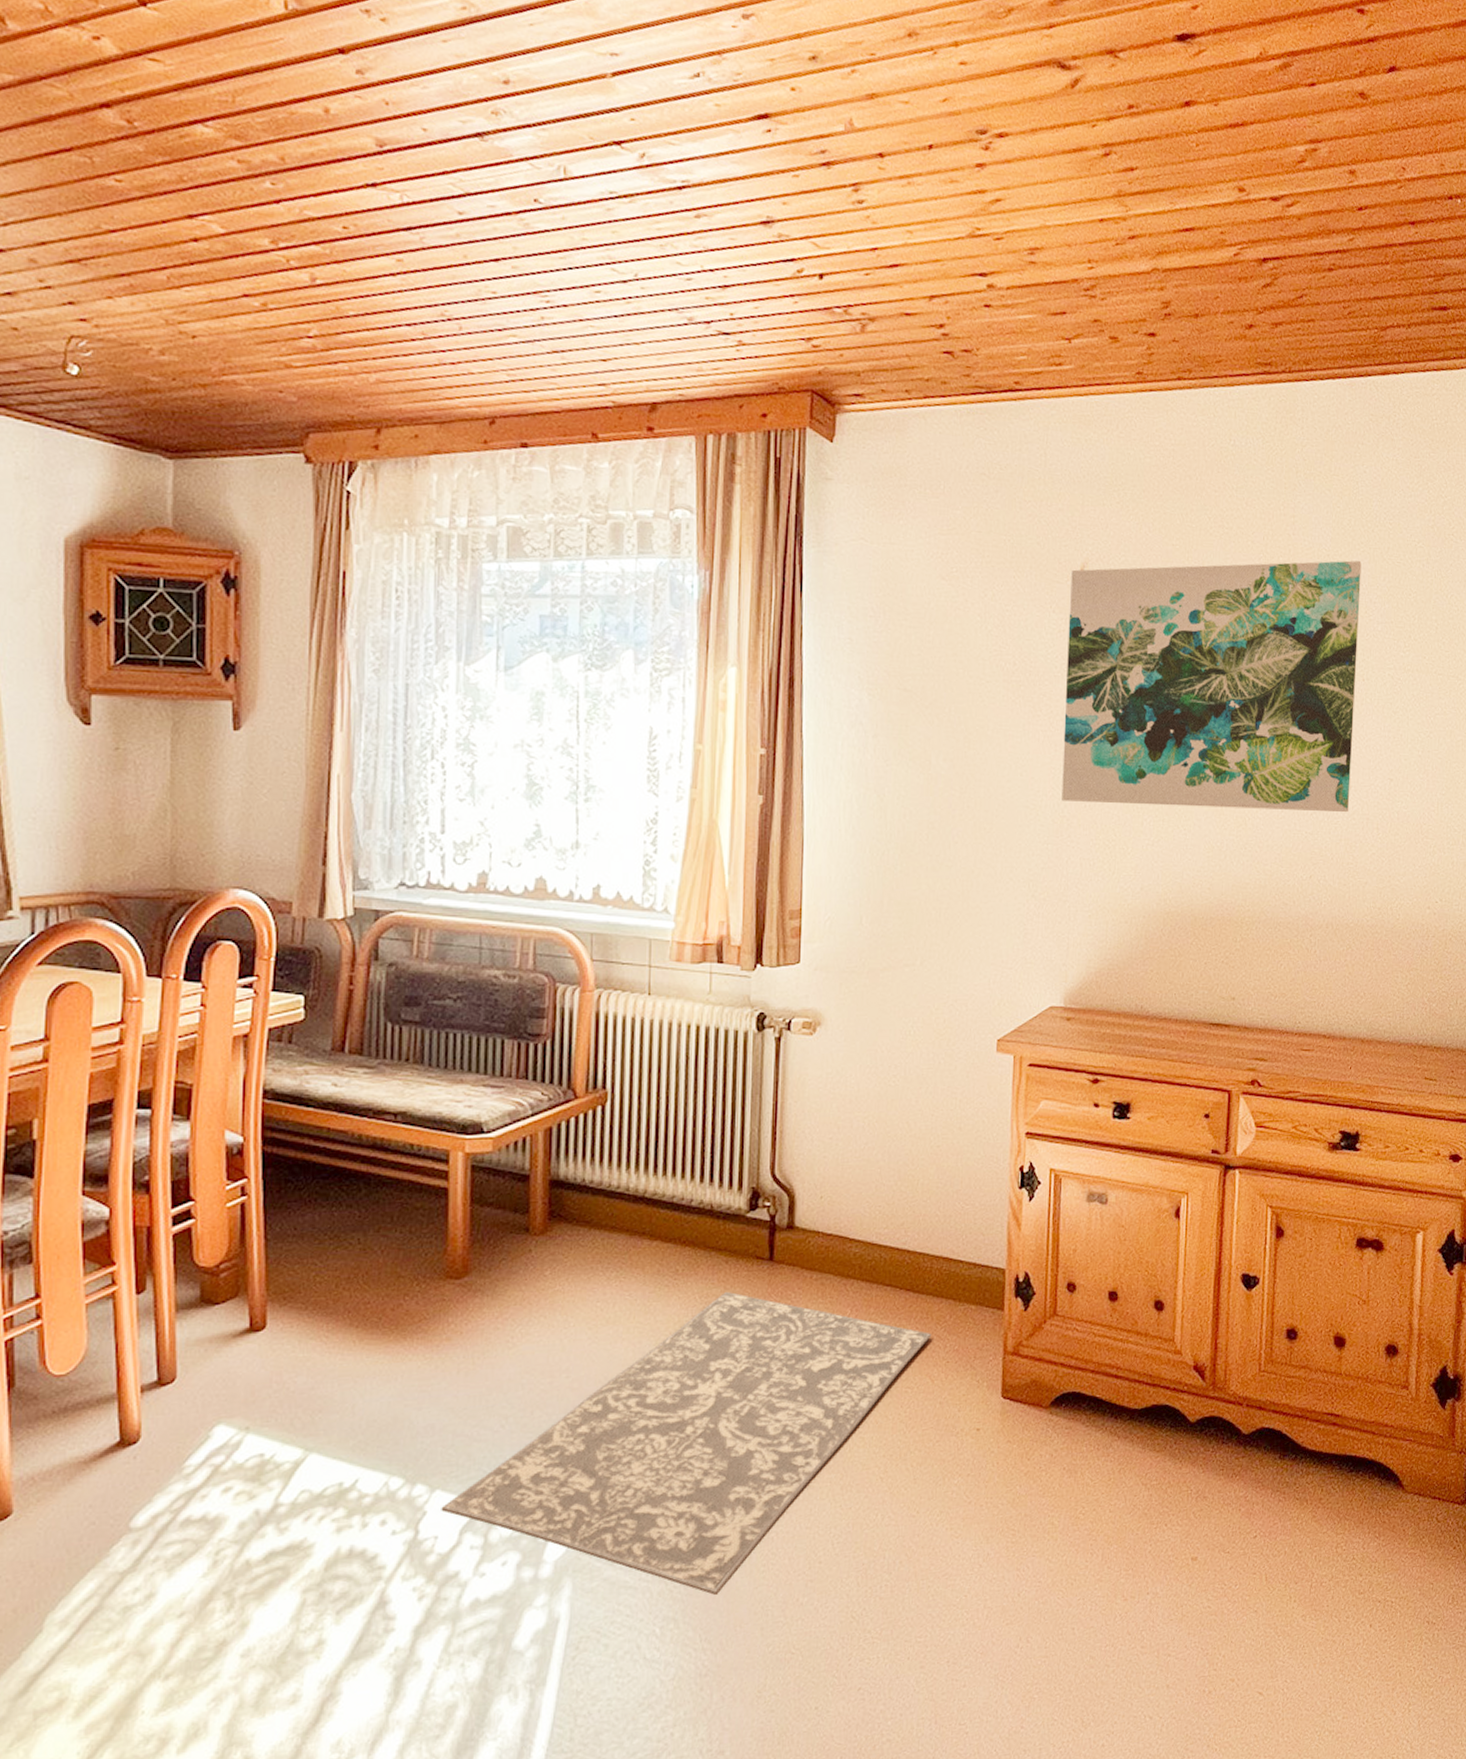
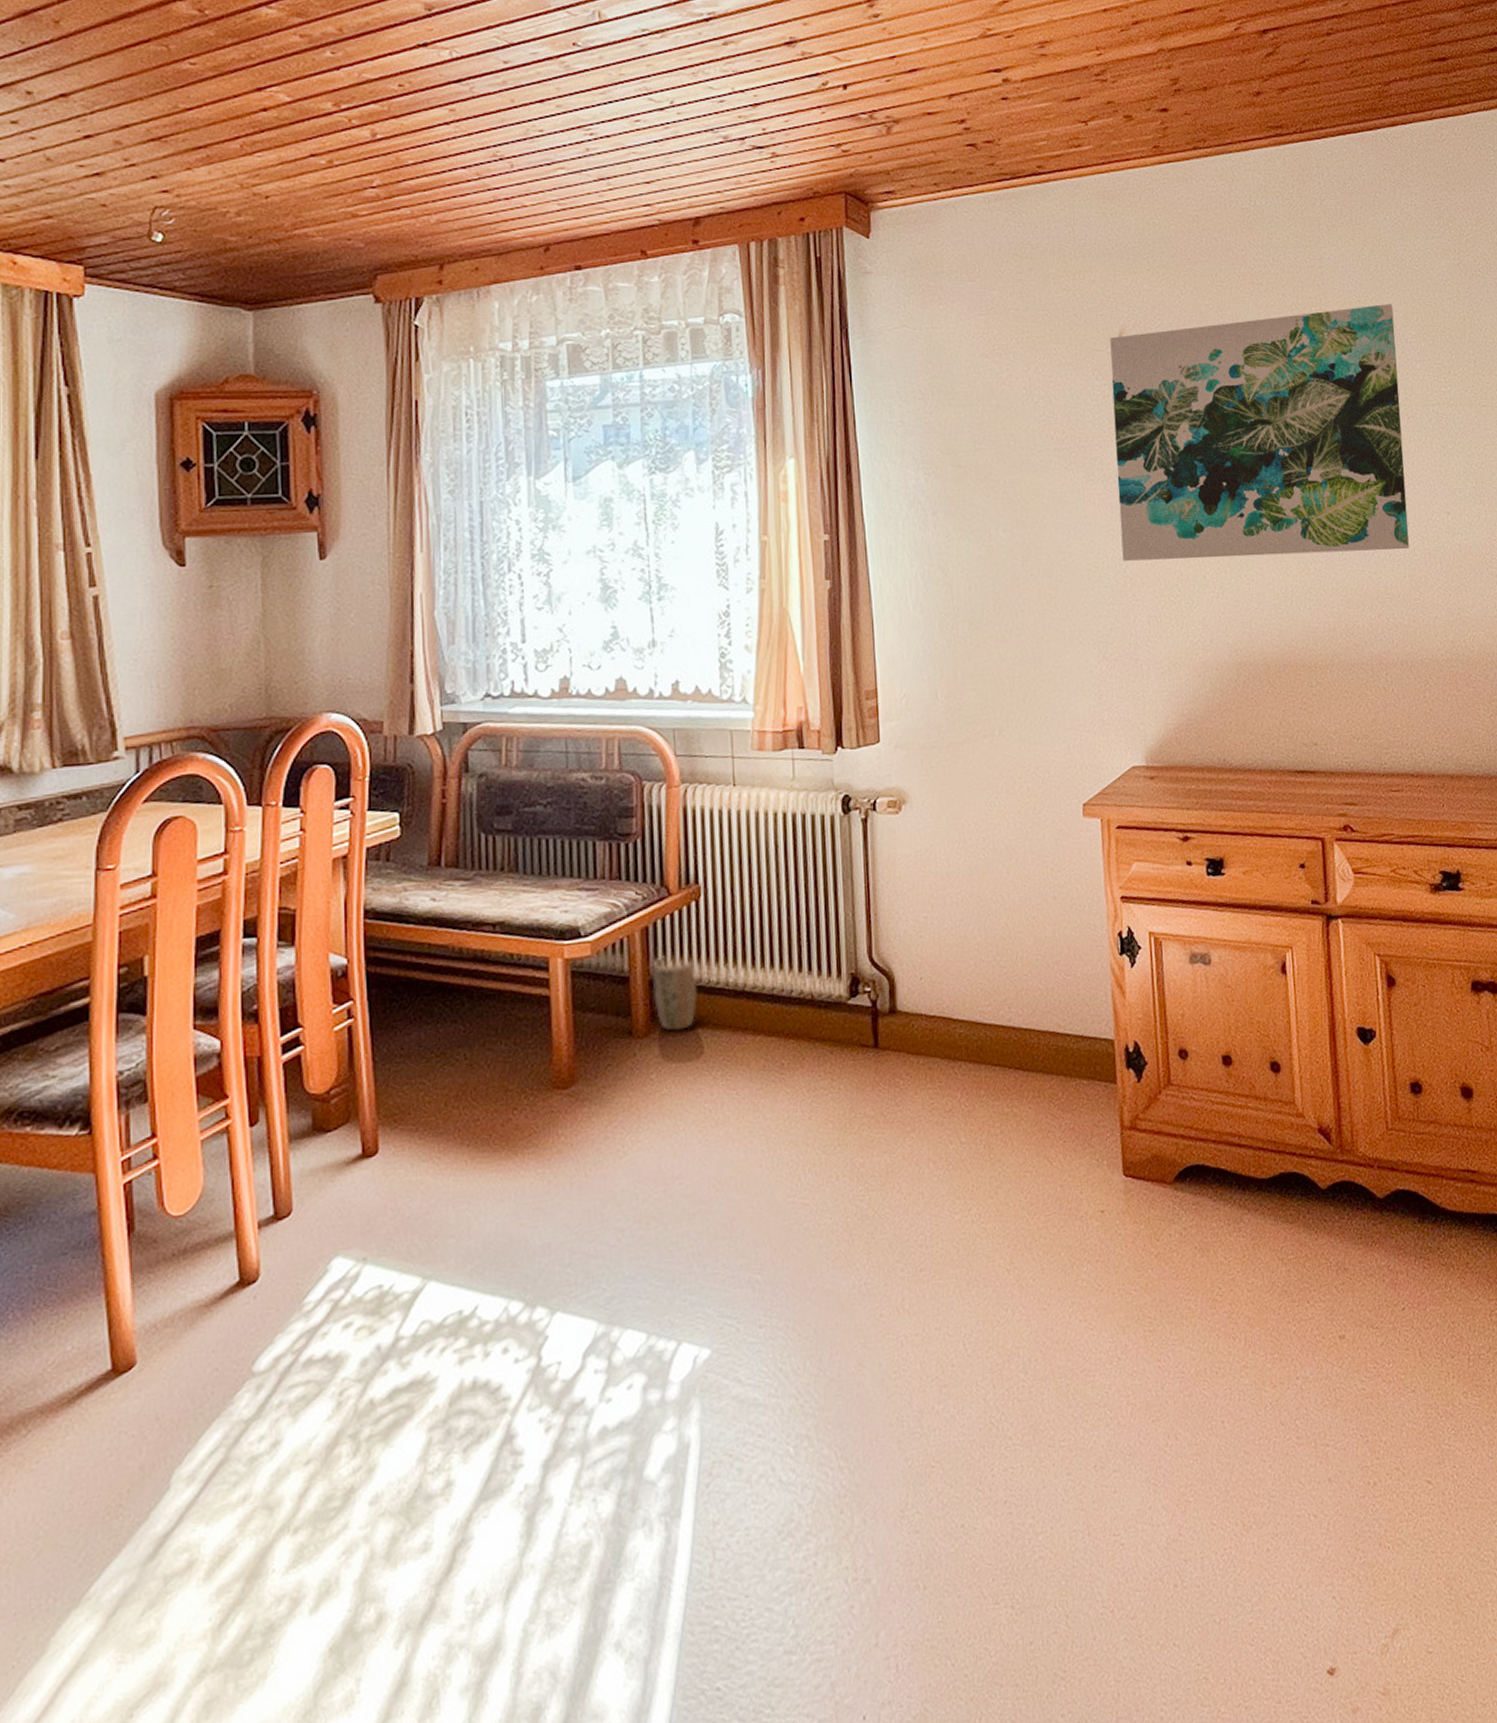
rug: present [441,1291,932,1595] -> none [562,1082,1046,1407]
plant pot: none [553,1157,597,1231] -> present [652,956,697,1031]

